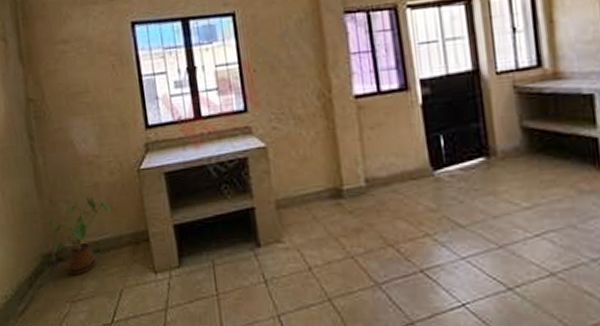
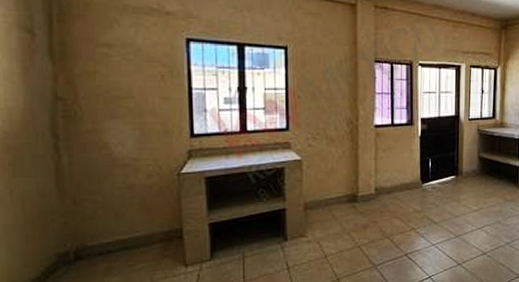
house plant: present [48,197,110,275] -> none [69,197,143,273]

